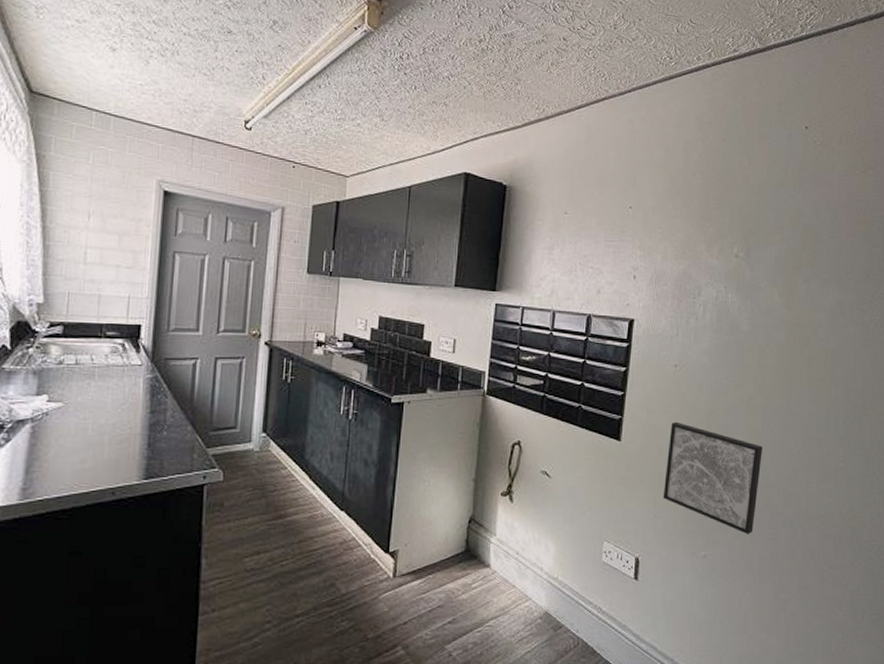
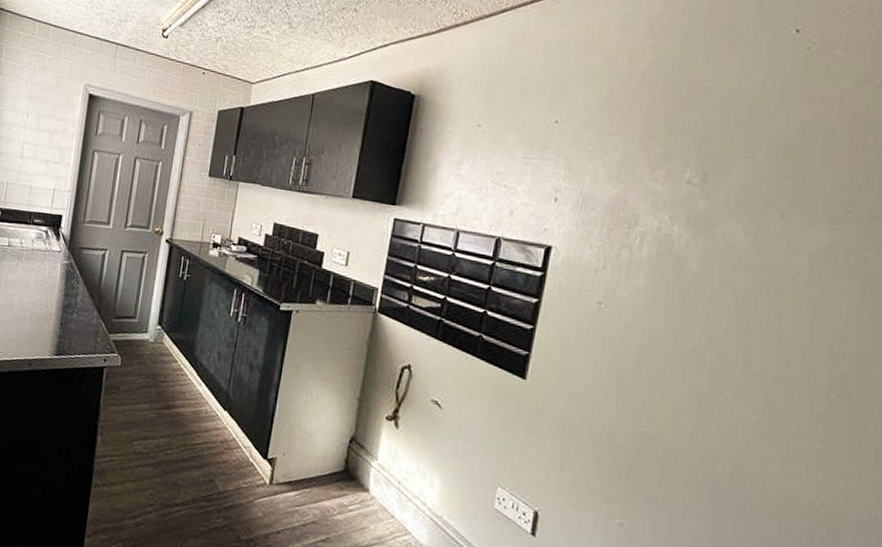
wall art: present [663,421,762,535] -> none [572,366,707,510]

